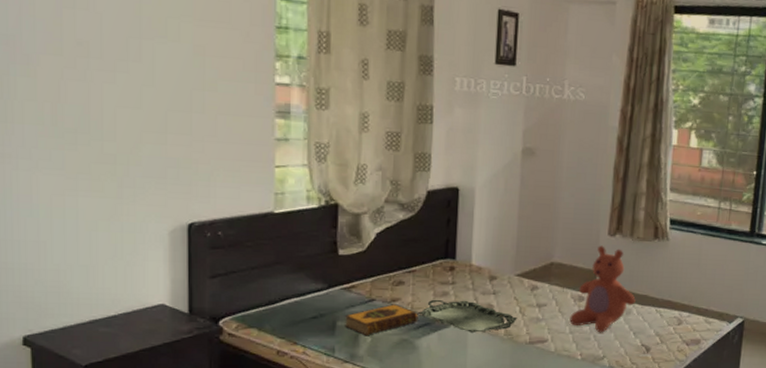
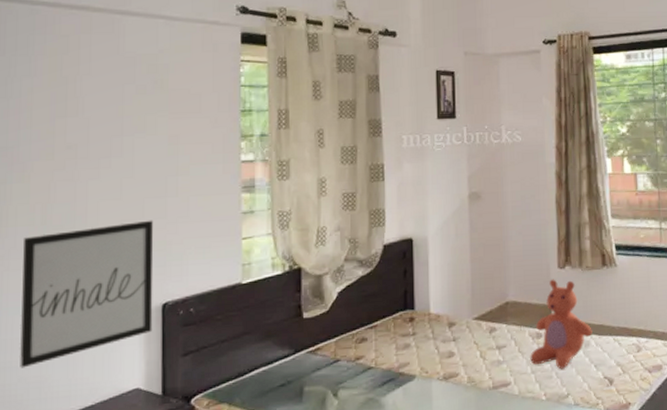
wall art: none [31,134,178,272] -> present [20,220,154,368]
hardback book: present [345,304,418,336] -> none [312,362,383,400]
serving tray: present [418,299,517,333] -> none [382,350,479,384]

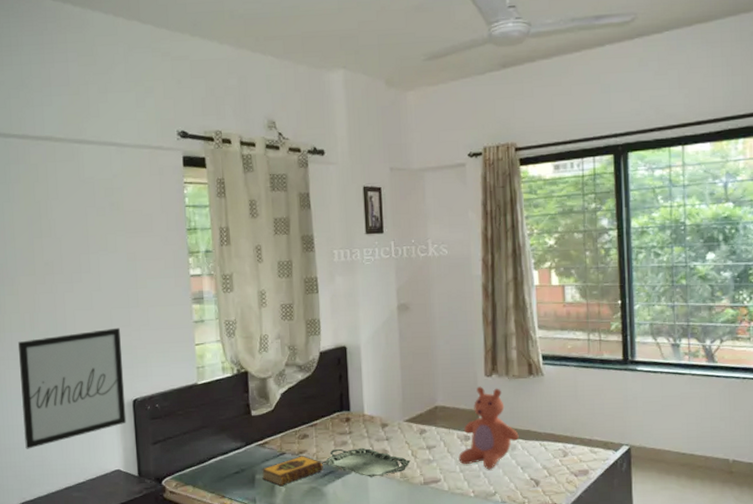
hardback book: none [312,362,383,400] -> present [262,456,323,487]
serving tray: none [382,350,479,384] -> present [323,447,411,477]

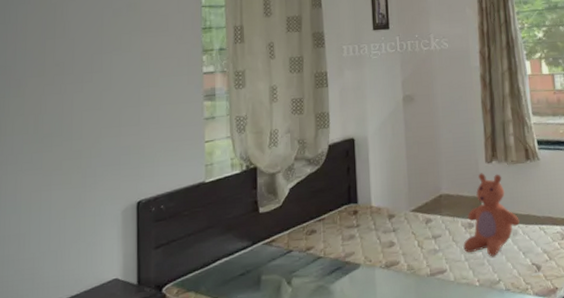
wall art: present [17,327,127,449] -> none [16,127,129,262]
hardback book: present [262,456,323,487] -> none [268,252,331,287]
serving tray: present [323,447,411,477] -> none [330,240,417,272]

